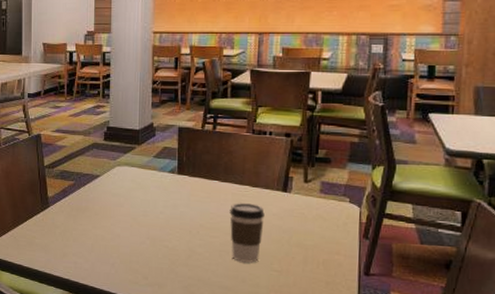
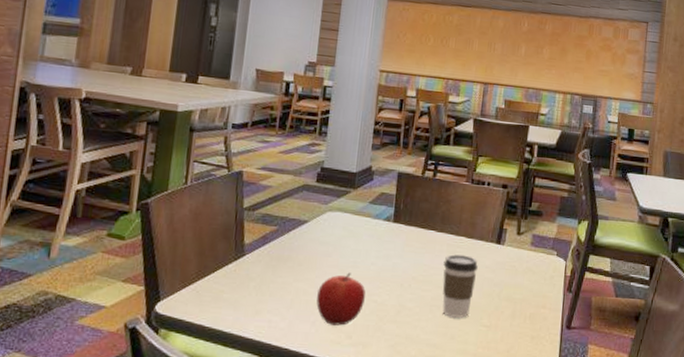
fruit: none [114,220,158,268] -> present [316,272,366,326]

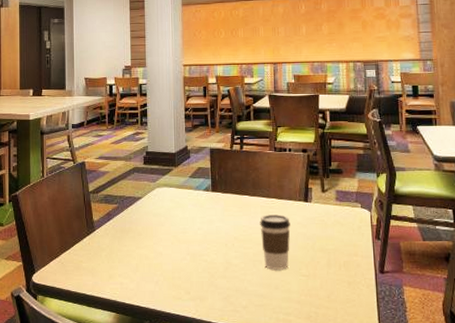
fruit: present [316,272,366,326] -> none [157,238,197,283]

